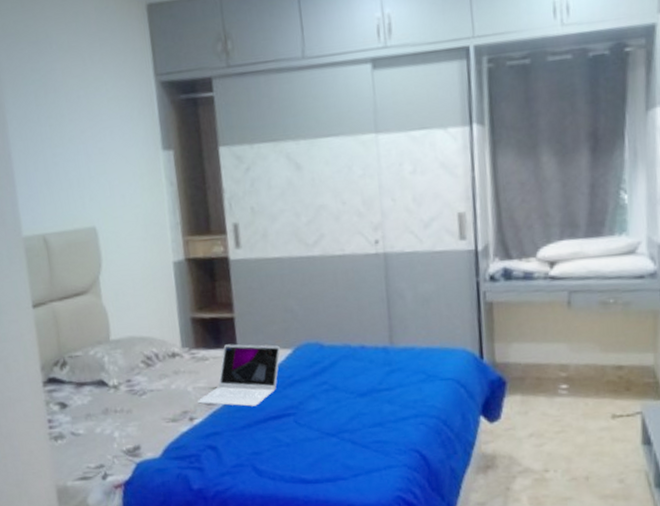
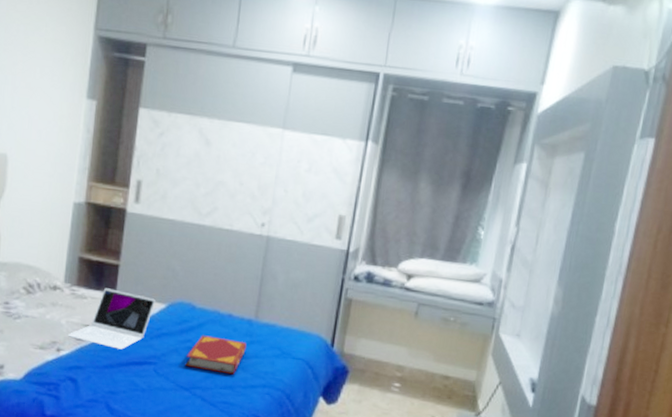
hardback book: none [325,372,388,411] -> present [185,335,247,375]

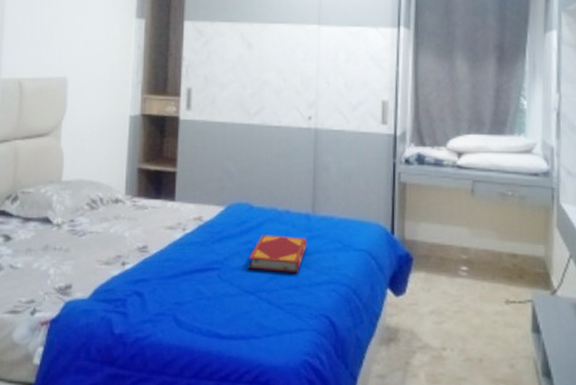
laptop: present [67,288,156,350] -> none [131,196,213,257]

